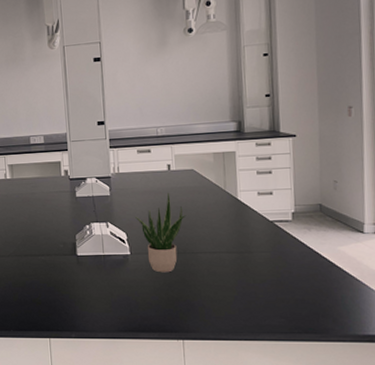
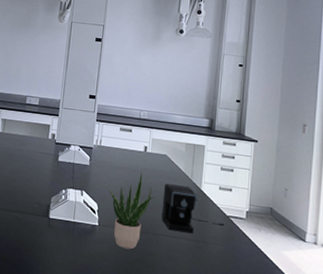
coffee maker: none [195,198,269,247] -> present [161,183,225,234]

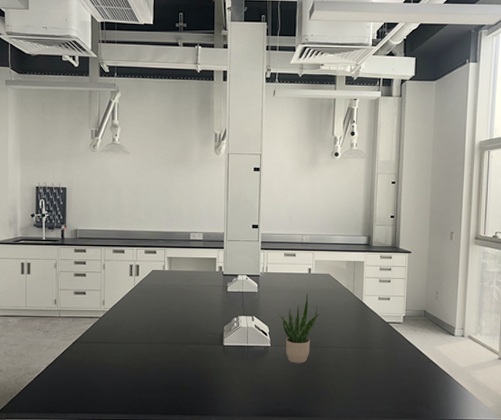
coffee maker: present [161,183,225,234] -> none [328,300,385,342]

